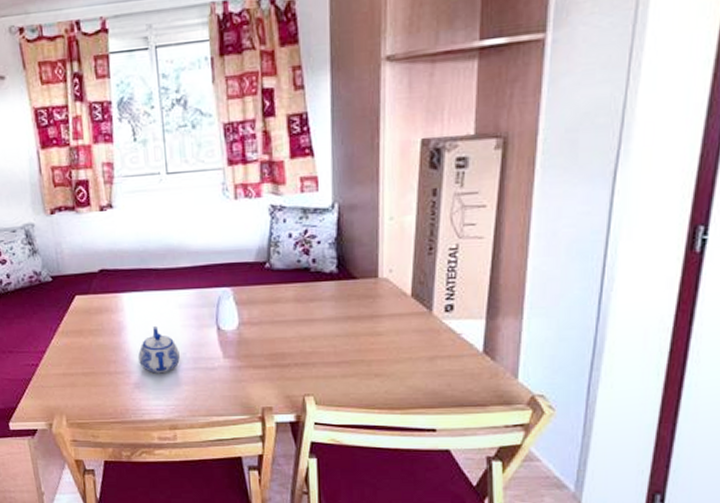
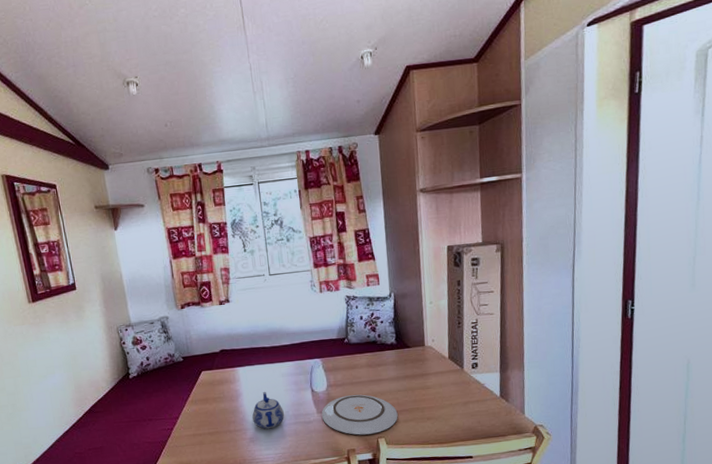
plate: none [229,337,334,390] -> present [321,394,398,435]

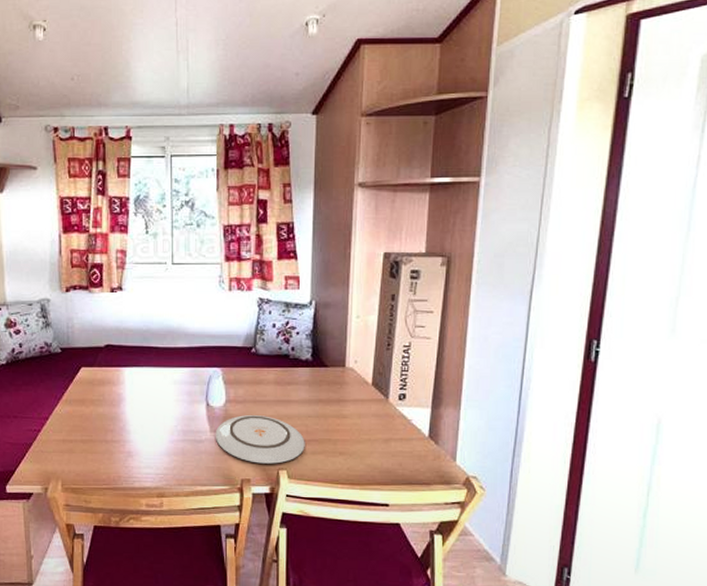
teapot: present [252,391,284,429] -> none [134,398,171,444]

